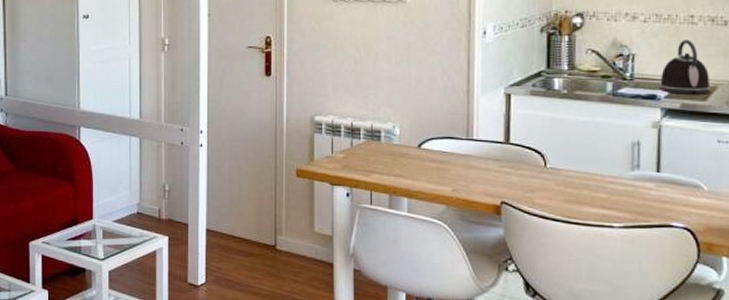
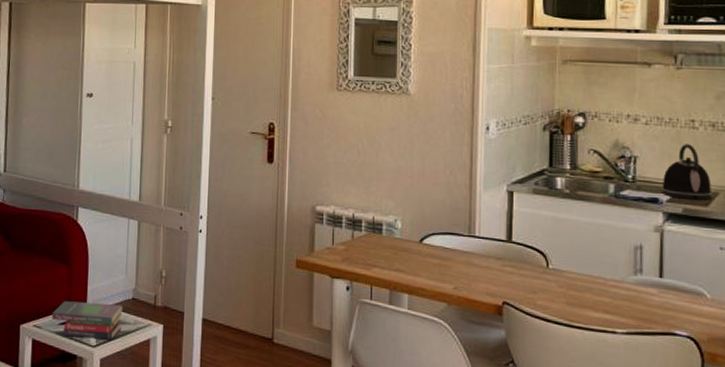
books: none [59,218,128,253] -> present [51,301,123,340]

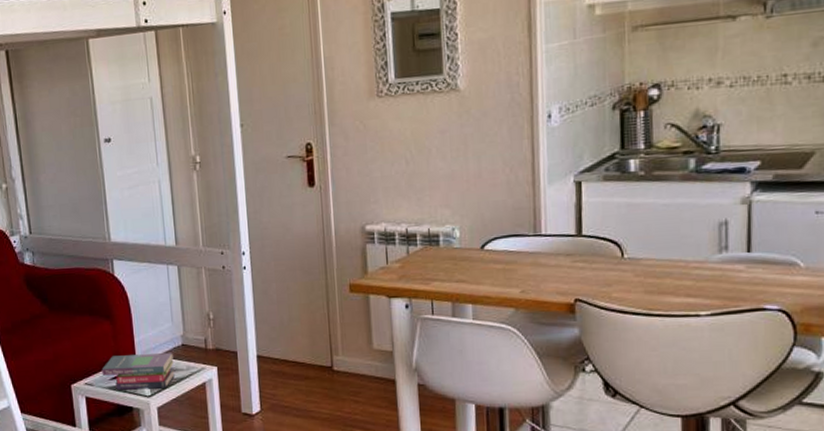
kettle: present [662,144,713,200] -> none [749,102,808,165]

